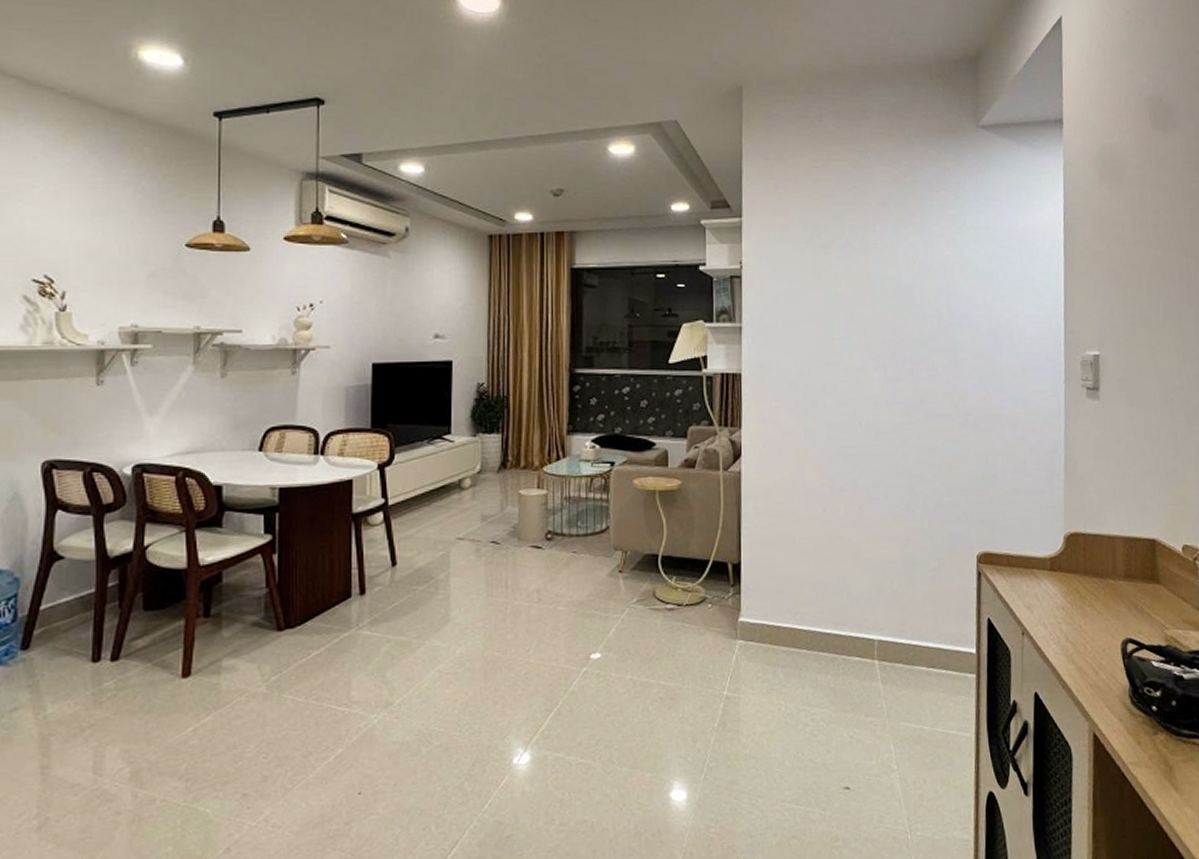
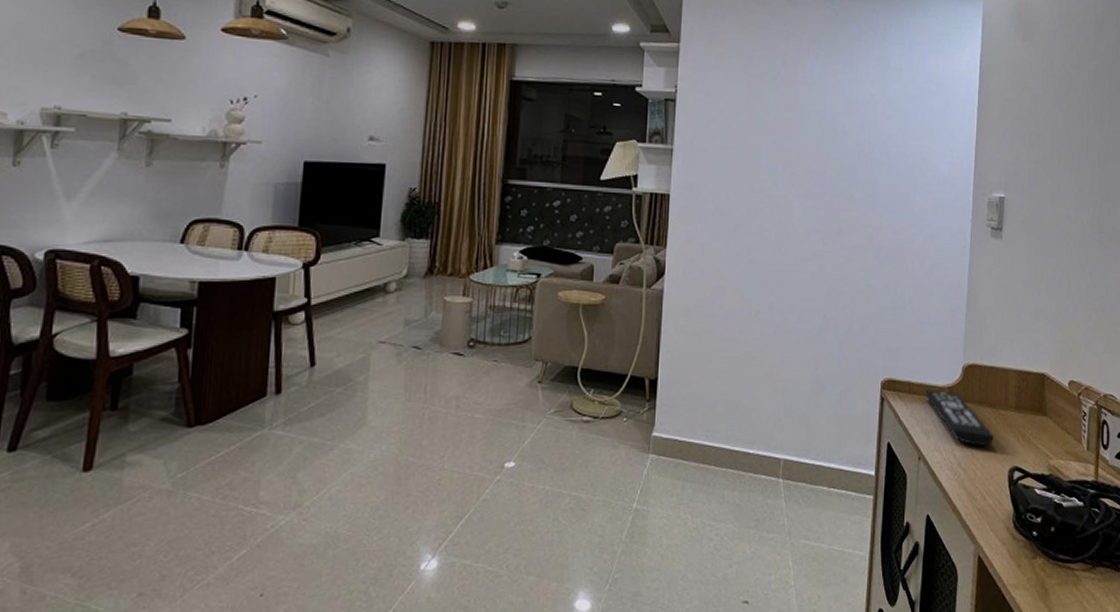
remote control: none [1025,561,1103,618] -> present [925,389,993,446]

